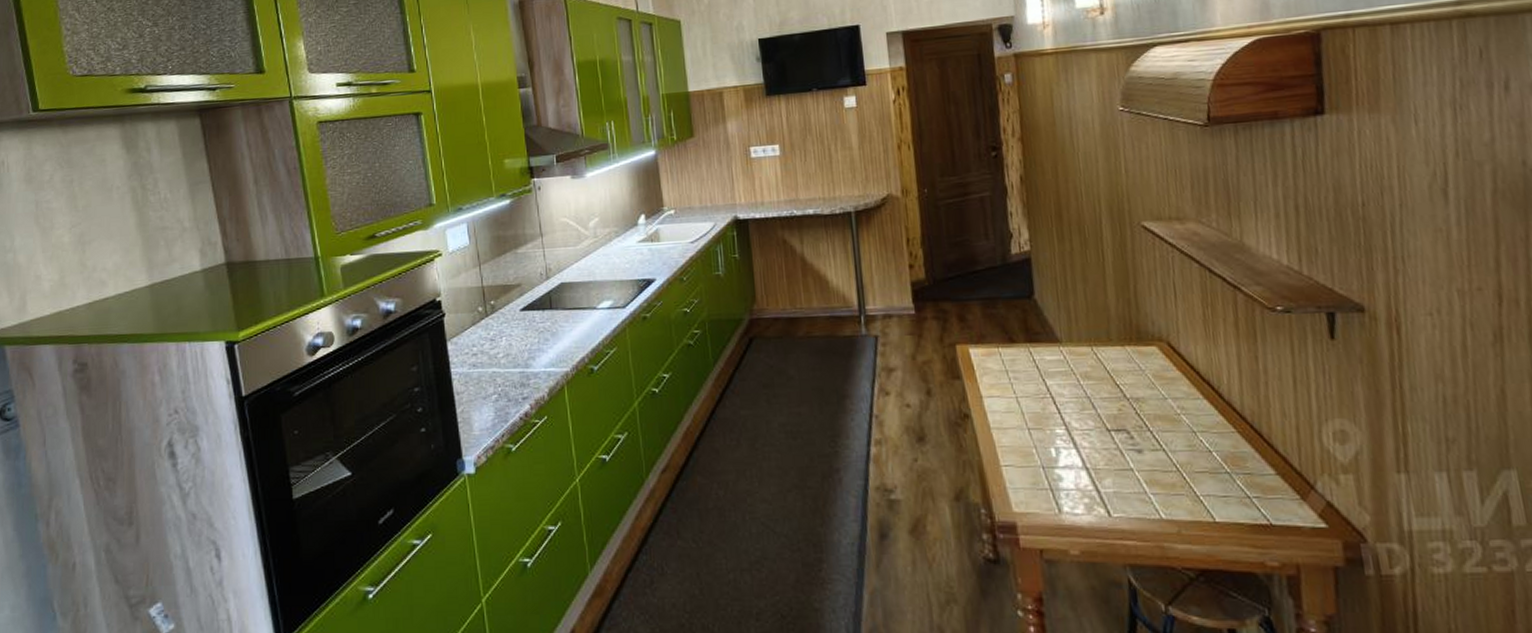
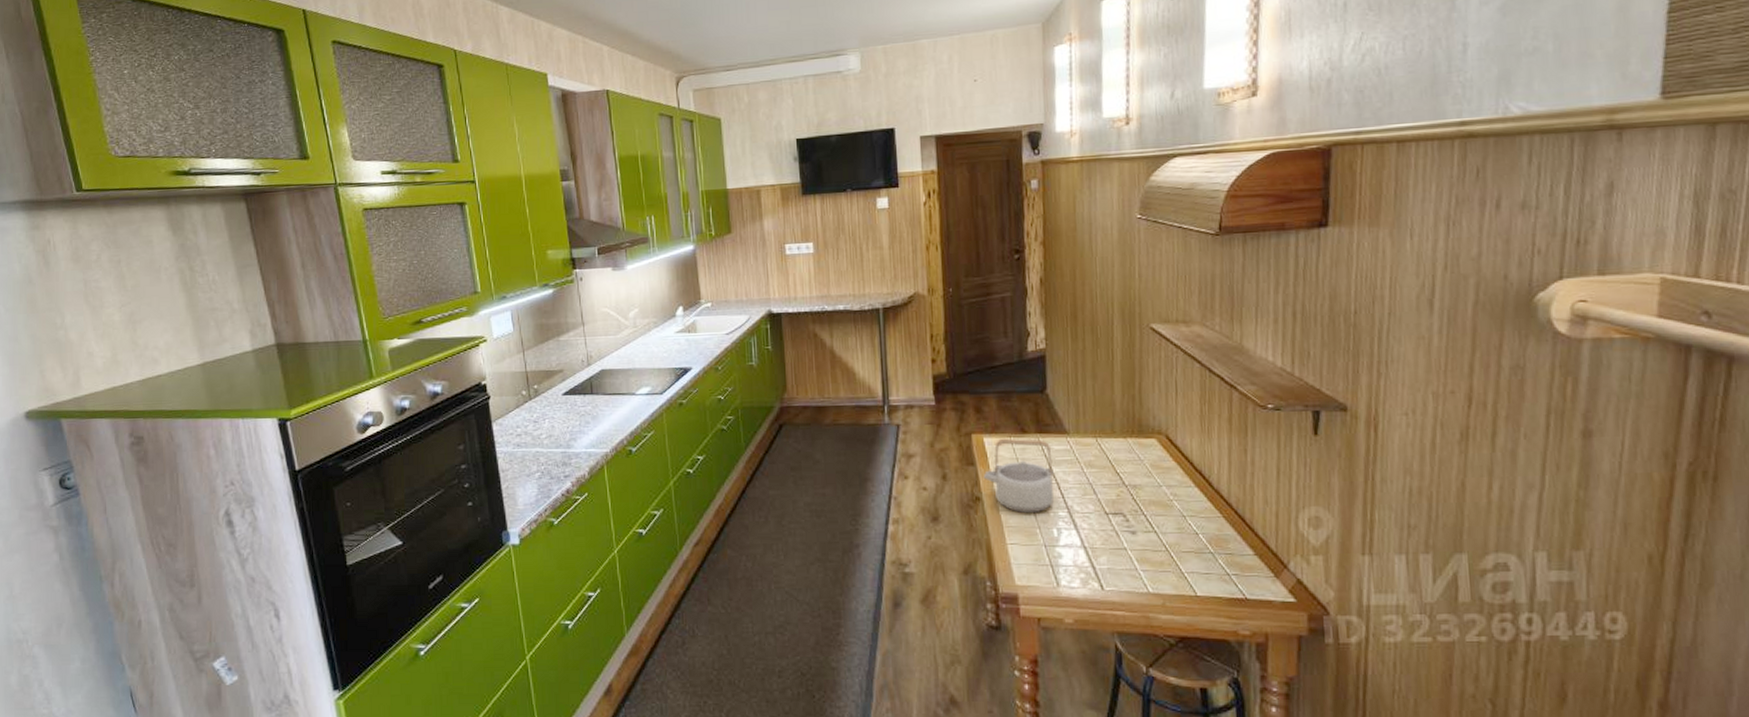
teapot: none [970,348,1049,431] -> present [983,438,1055,513]

